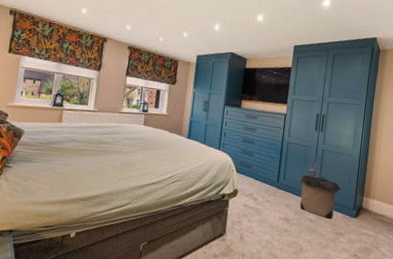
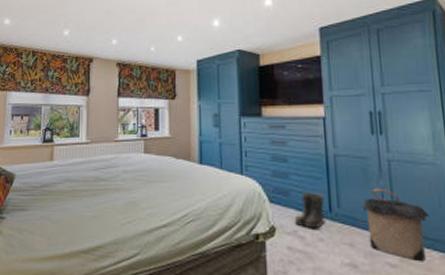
boots: none [251,167,275,194] -> present [294,192,326,229]

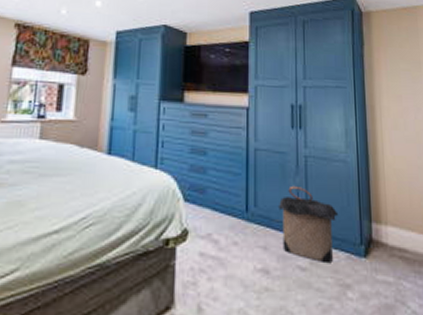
boots: present [294,192,326,229] -> none [208,189,241,232]

